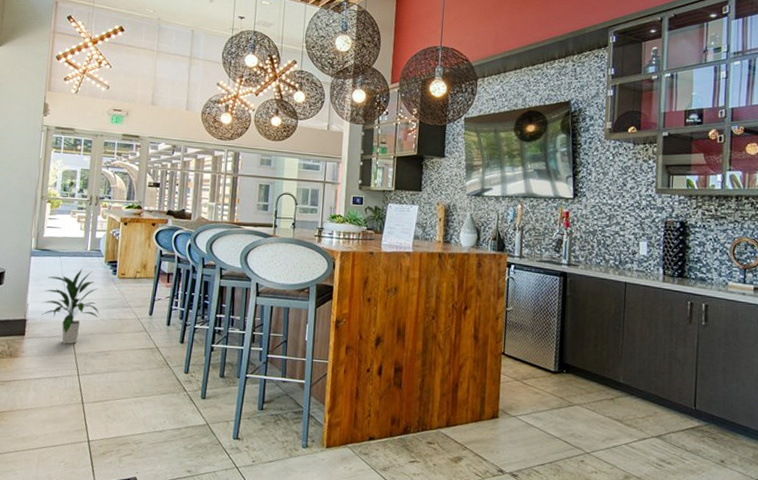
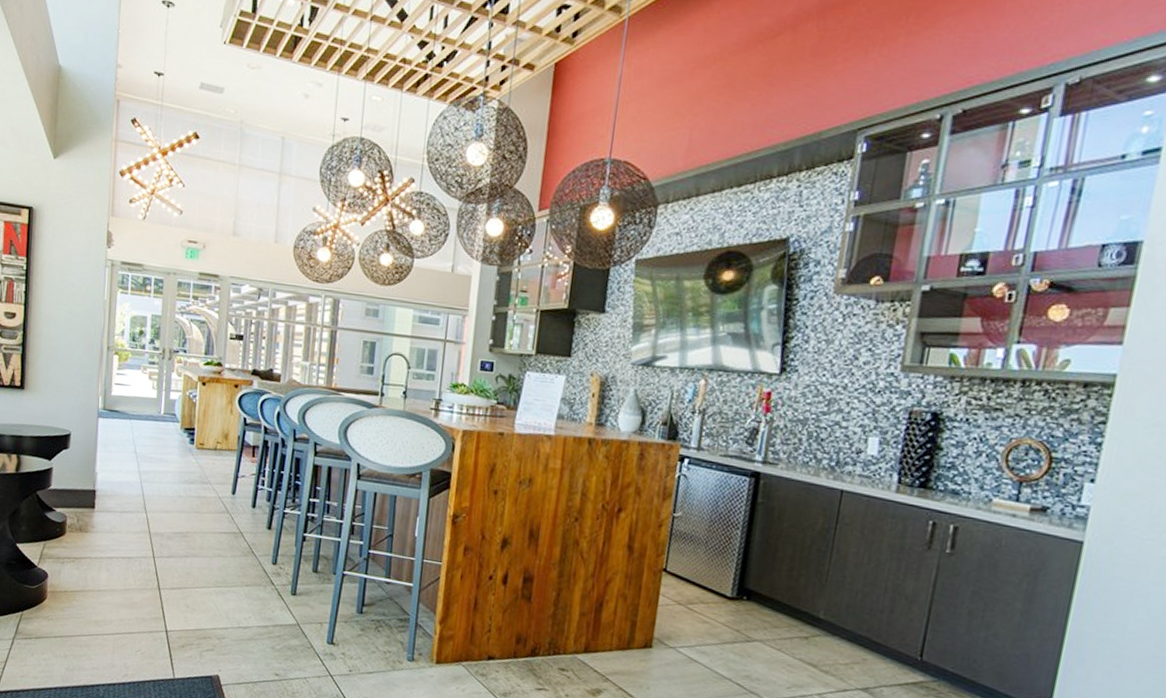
indoor plant: present [42,268,99,344] -> none [112,434,175,522]

